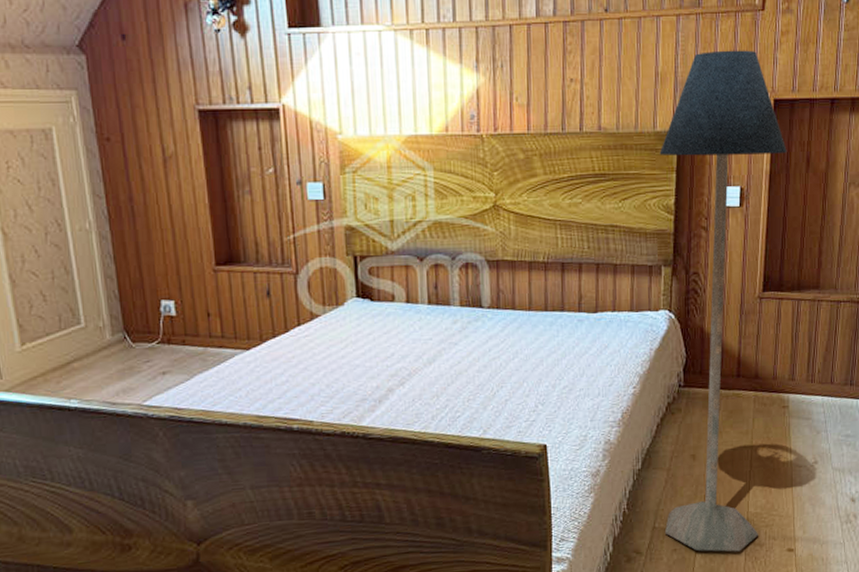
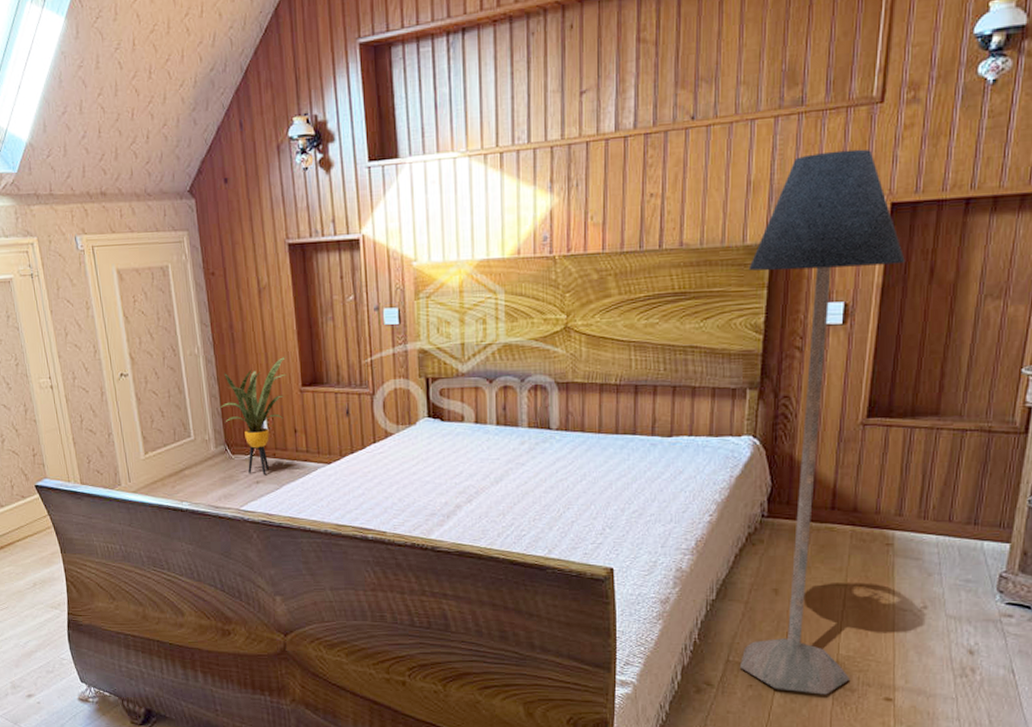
house plant: none [116,232,198,365] -> present [219,356,287,476]

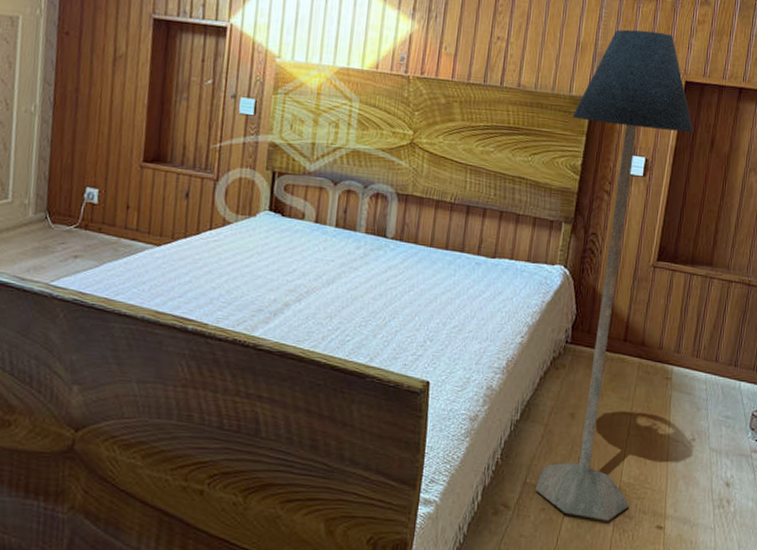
house plant: present [219,356,287,476] -> none [46,128,132,250]

